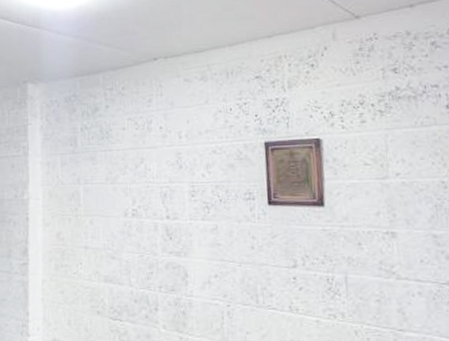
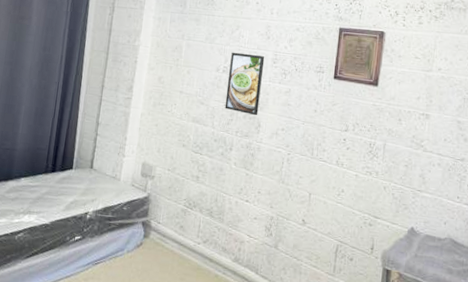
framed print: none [139,189,183,264] -> present [225,52,265,116]

